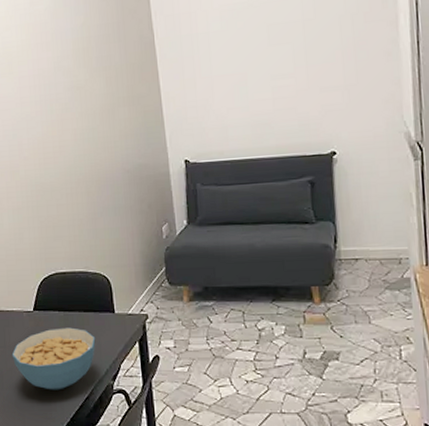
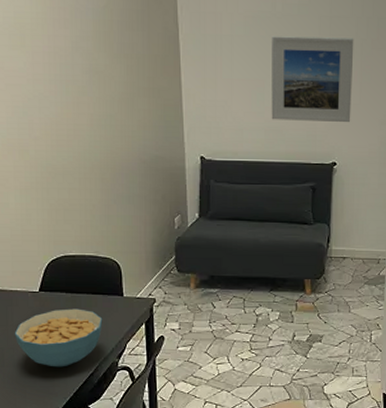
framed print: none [251,14,348,113] -> present [271,36,354,122]

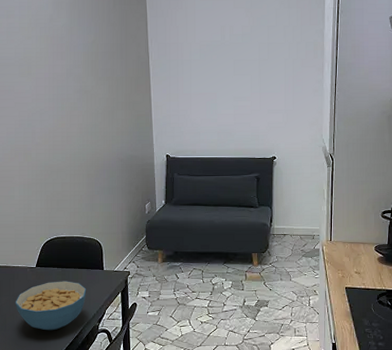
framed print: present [271,36,354,122] -> none [222,59,287,124]

